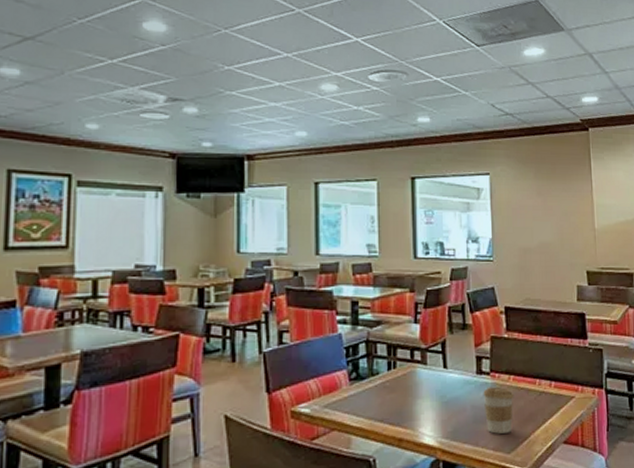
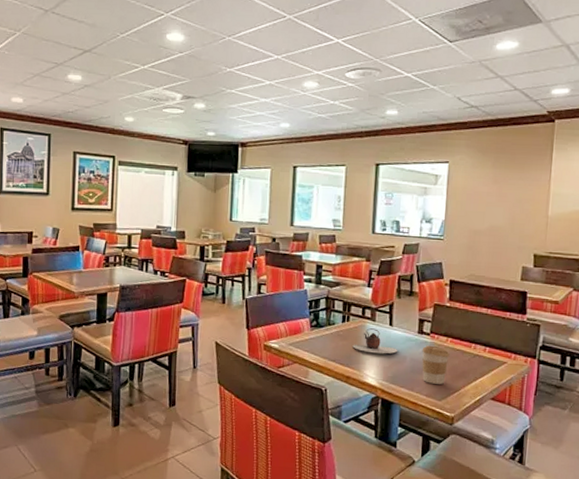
teapot: none [402,374,455,405] -> present [352,328,397,354]

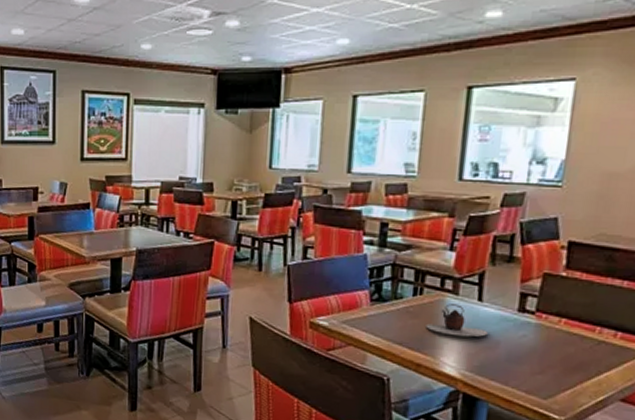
coffee cup: present [422,345,450,384] -> none [521,327,563,378]

